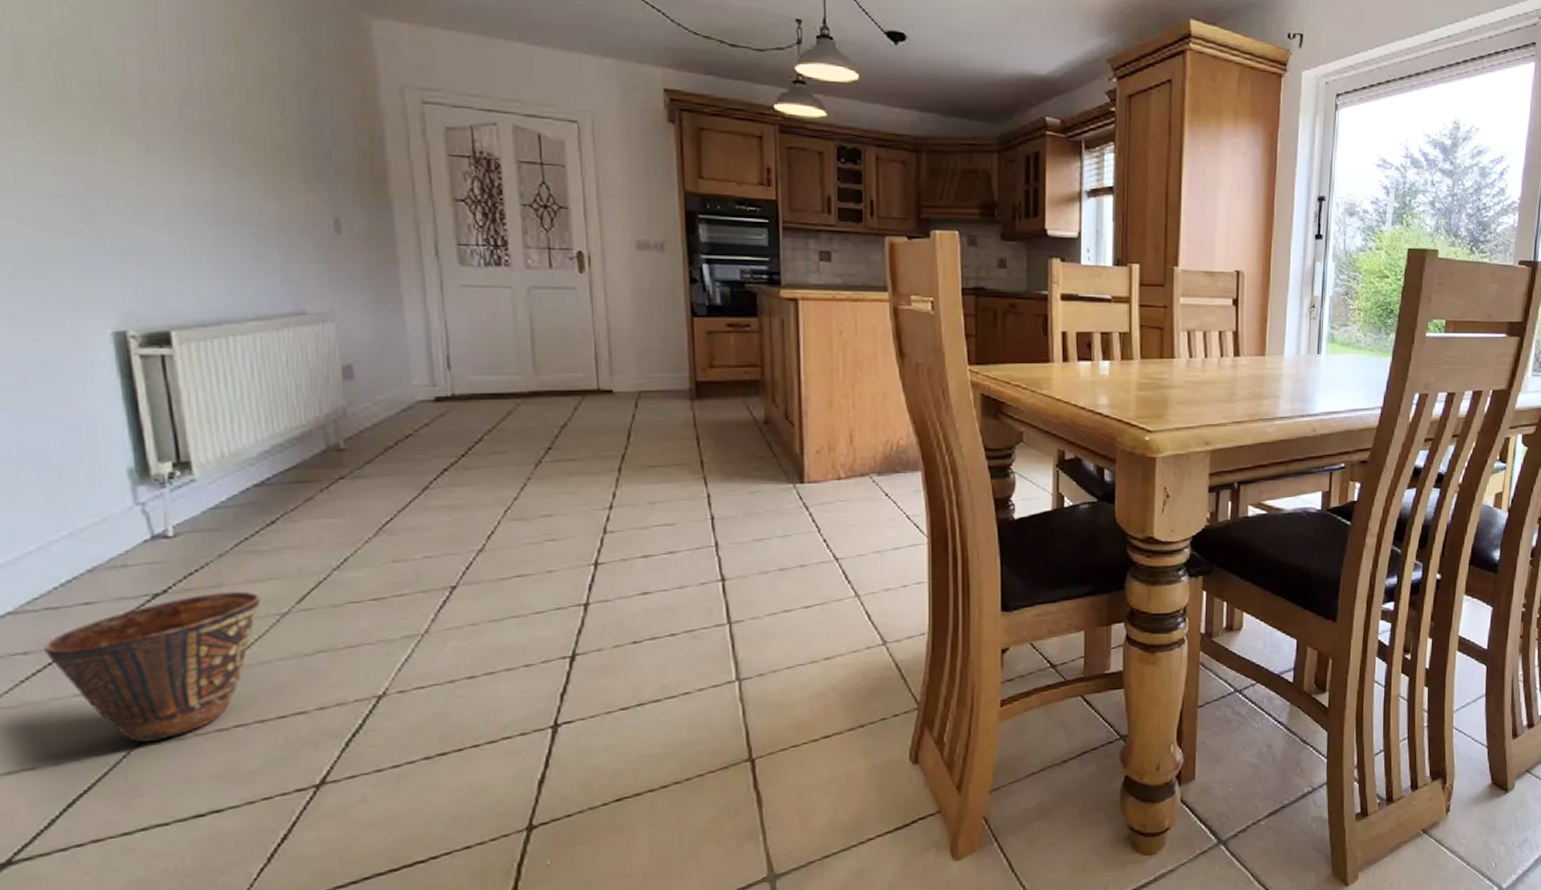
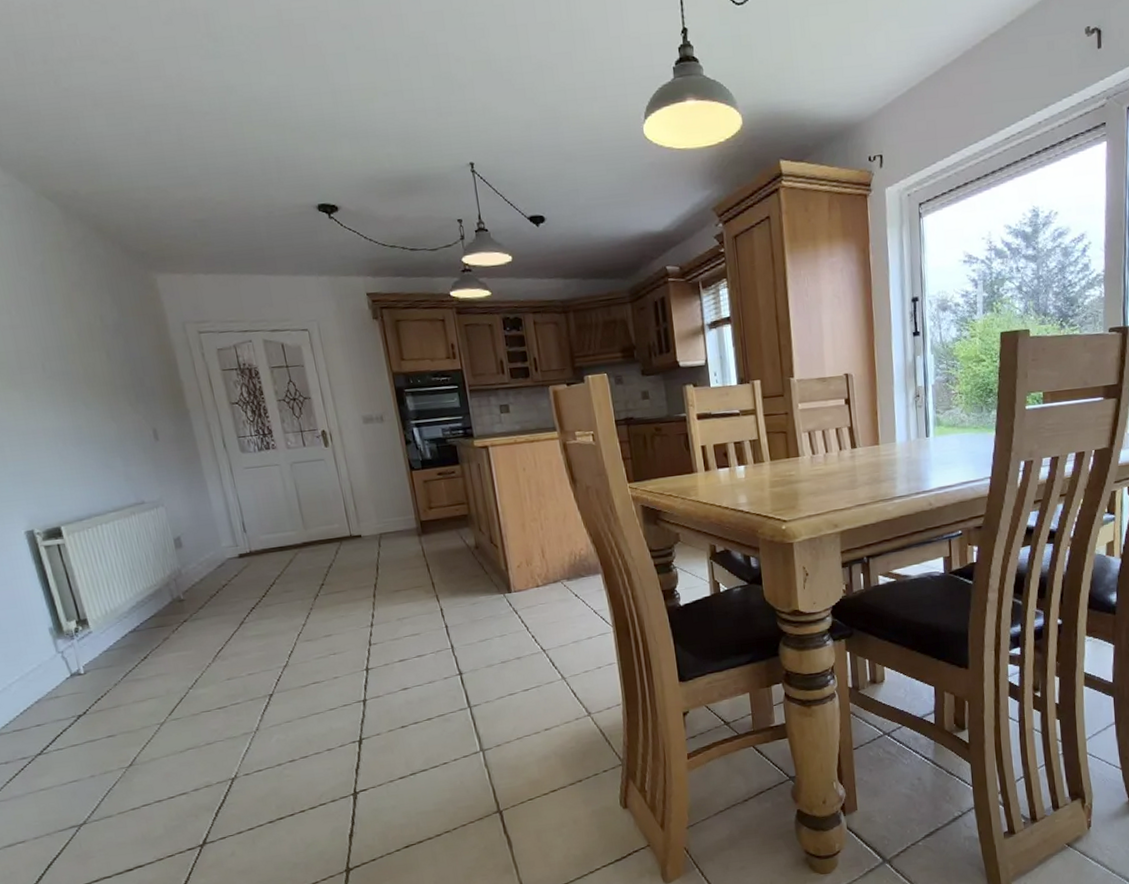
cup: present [44,591,261,742] -> none [17,709,146,820]

